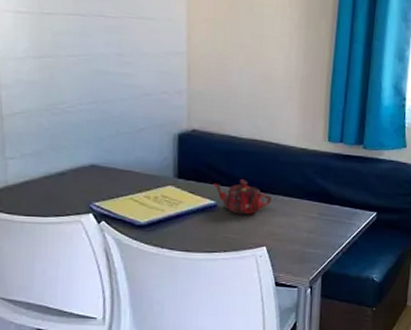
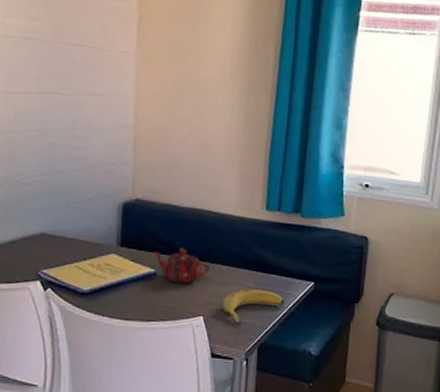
banana: none [285,219,348,254] -> present [222,289,285,324]

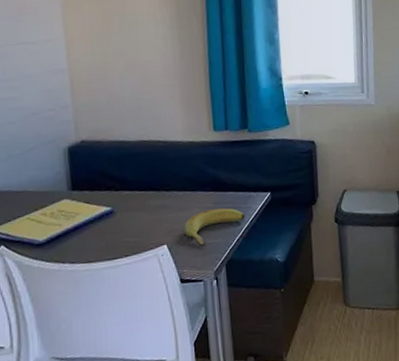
teapot: present [154,248,210,284] -> none [107,181,166,217]

